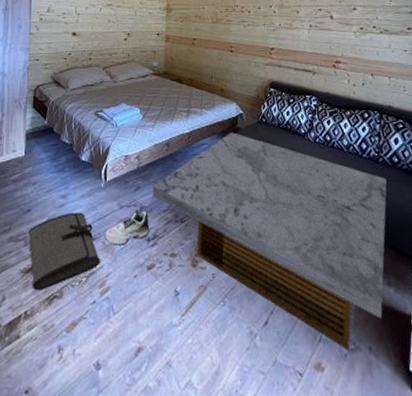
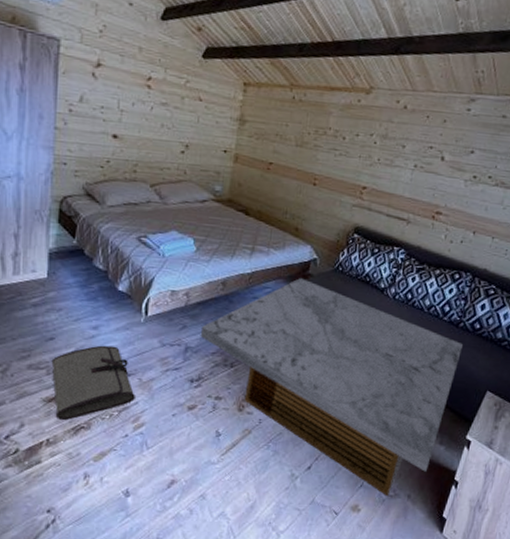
shoe: present [104,209,150,245] -> none [141,349,195,384]

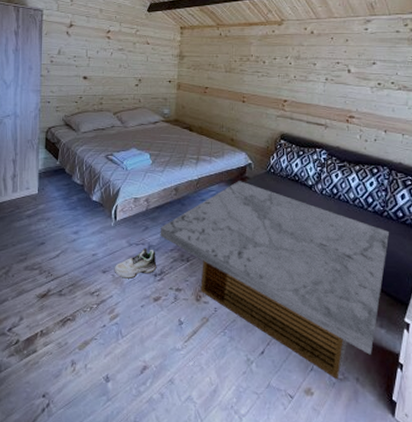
tool roll: present [51,345,135,421] -> none [43,247,110,314]
shoe: none [141,349,195,384] -> present [114,247,157,279]

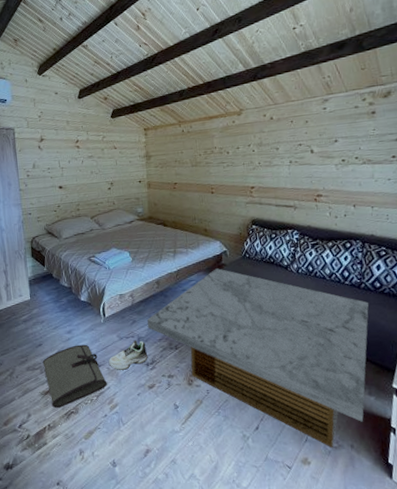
tool roll: none [43,247,110,314] -> present [42,344,107,409]

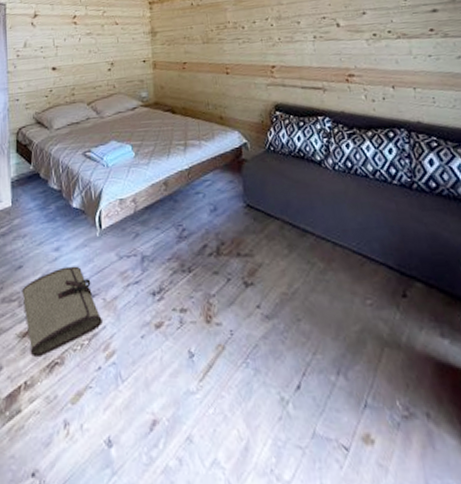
shoe: present [108,339,148,370] -> none [104,259,155,302]
coffee table: present [147,268,369,447] -> none [153,165,439,417]

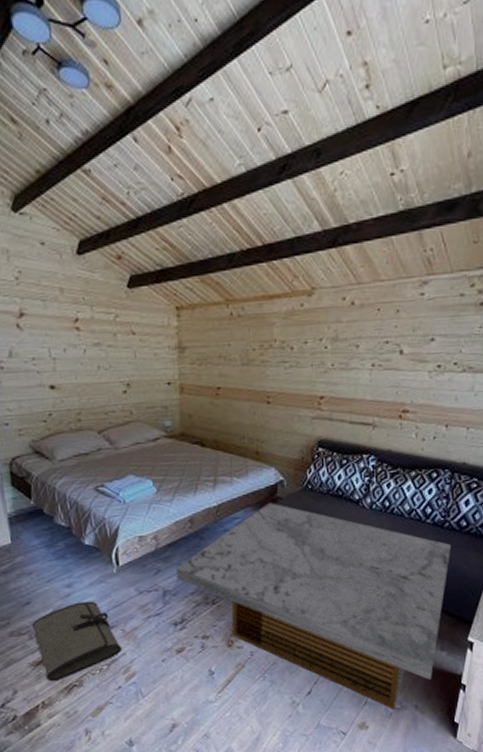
coffee table: none [153,165,439,417] -> present [175,503,451,709]

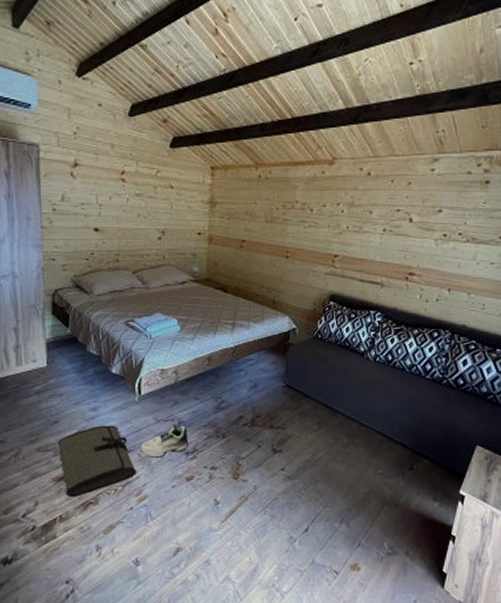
shoe: none [123,593,177,632] -> present [140,424,189,458]
coffee table: present [175,503,451,709] -> none [191,348,447,553]

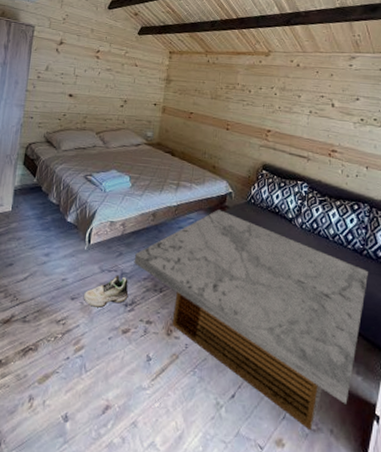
tool roll: present [57,425,136,498] -> none [9,270,77,342]
coffee table: none [191,348,447,553] -> present [133,210,368,430]

